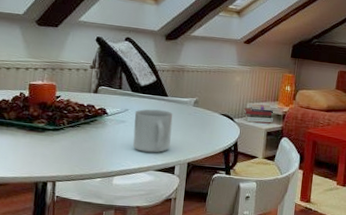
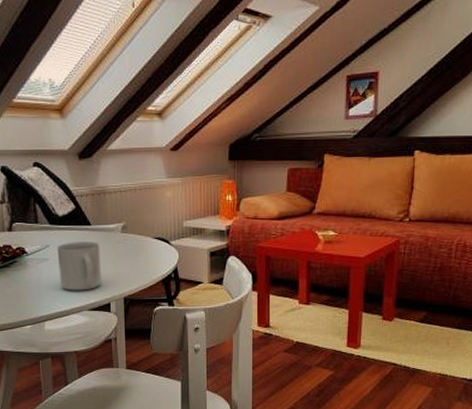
books: present [243,103,273,124] -> none [179,220,216,243]

